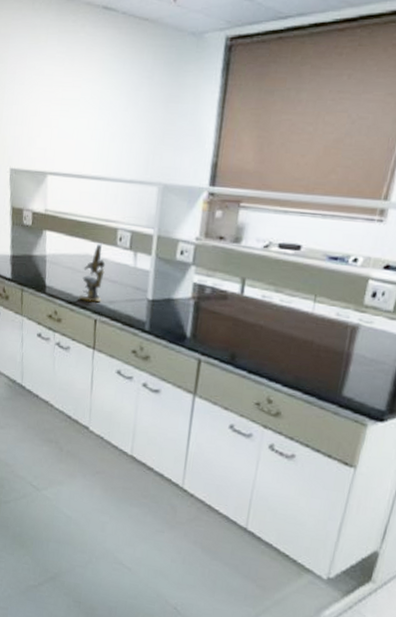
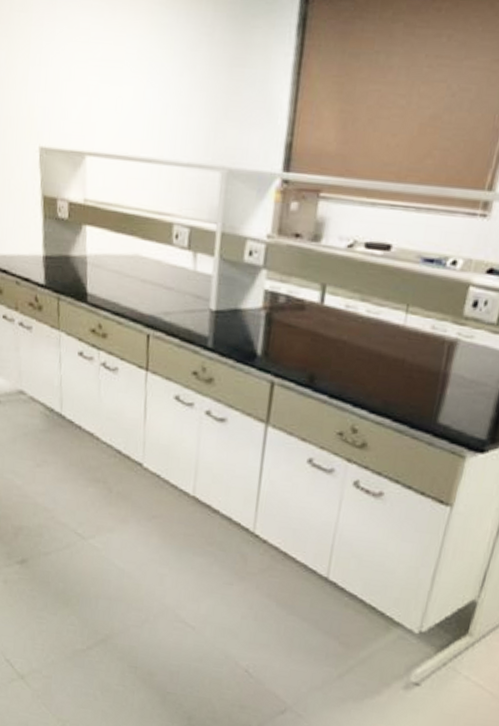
microscope: present [78,244,106,303] -> none [127,242,159,314]

